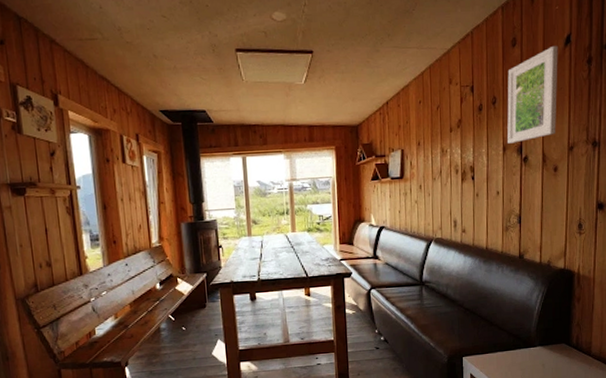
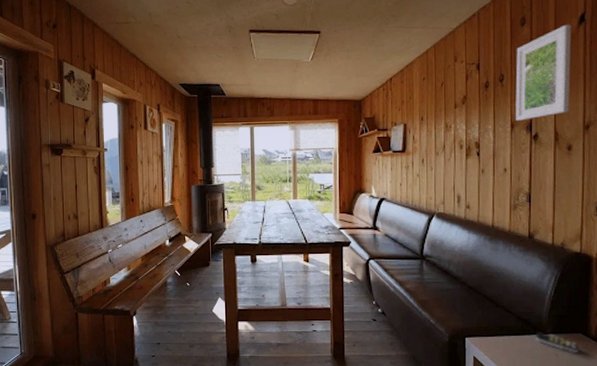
remote control: none [525,345,562,362] -> present [536,332,579,353]

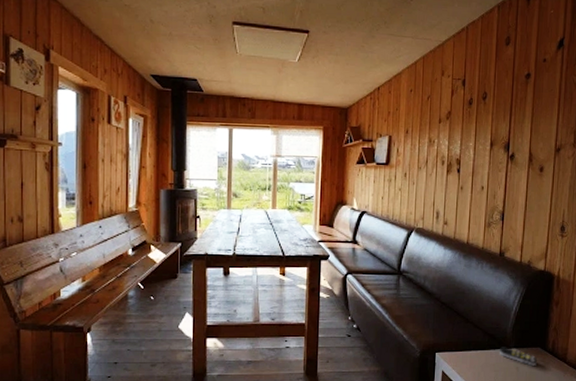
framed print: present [515,24,572,121] -> none [495,47,551,140]

